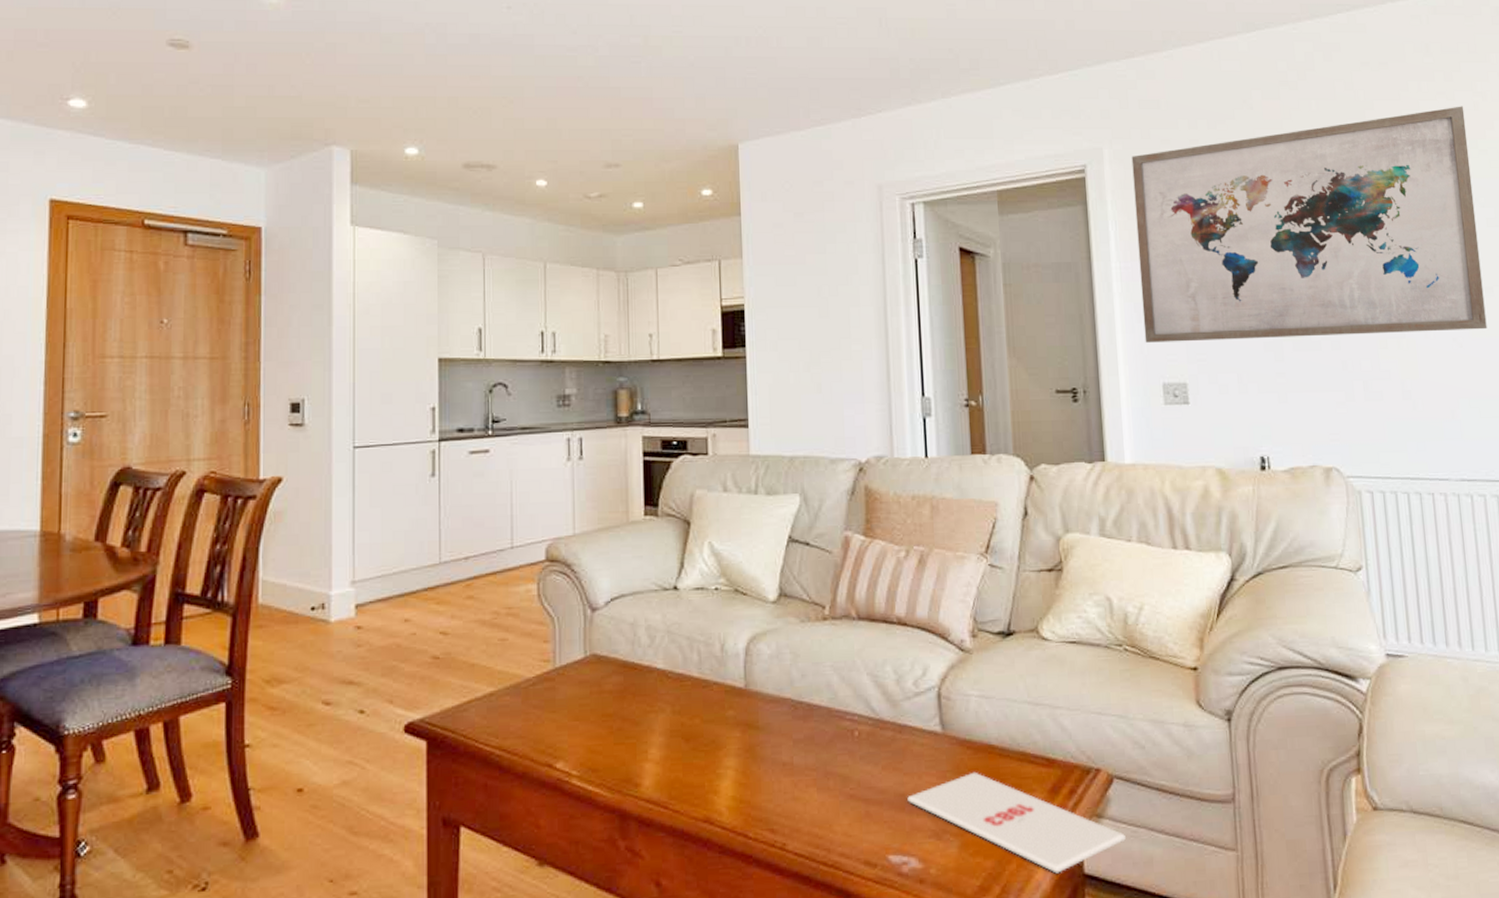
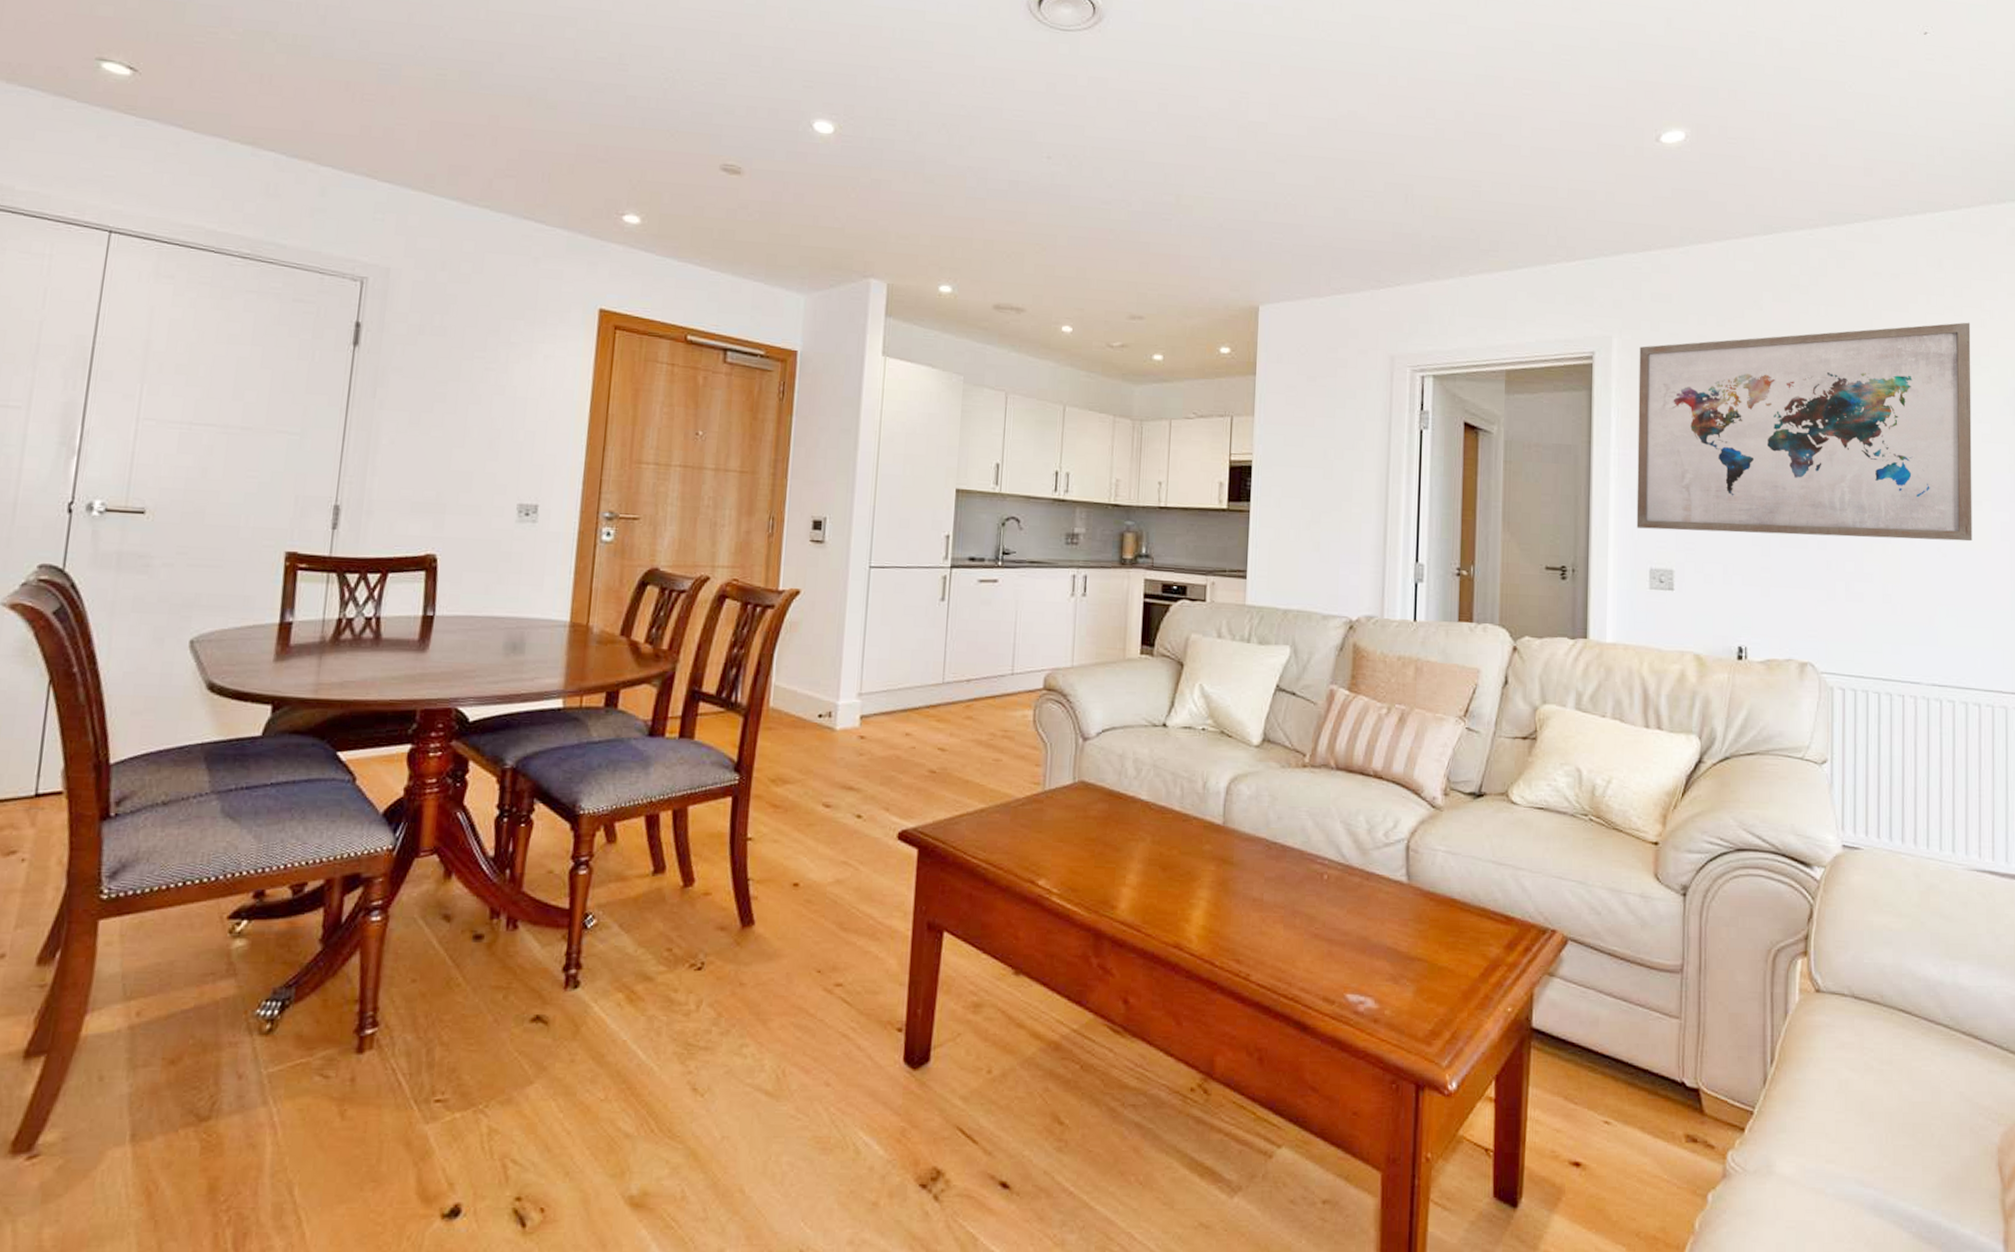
magazine: present [907,771,1126,874] -> none [1369,922,1574,1025]

